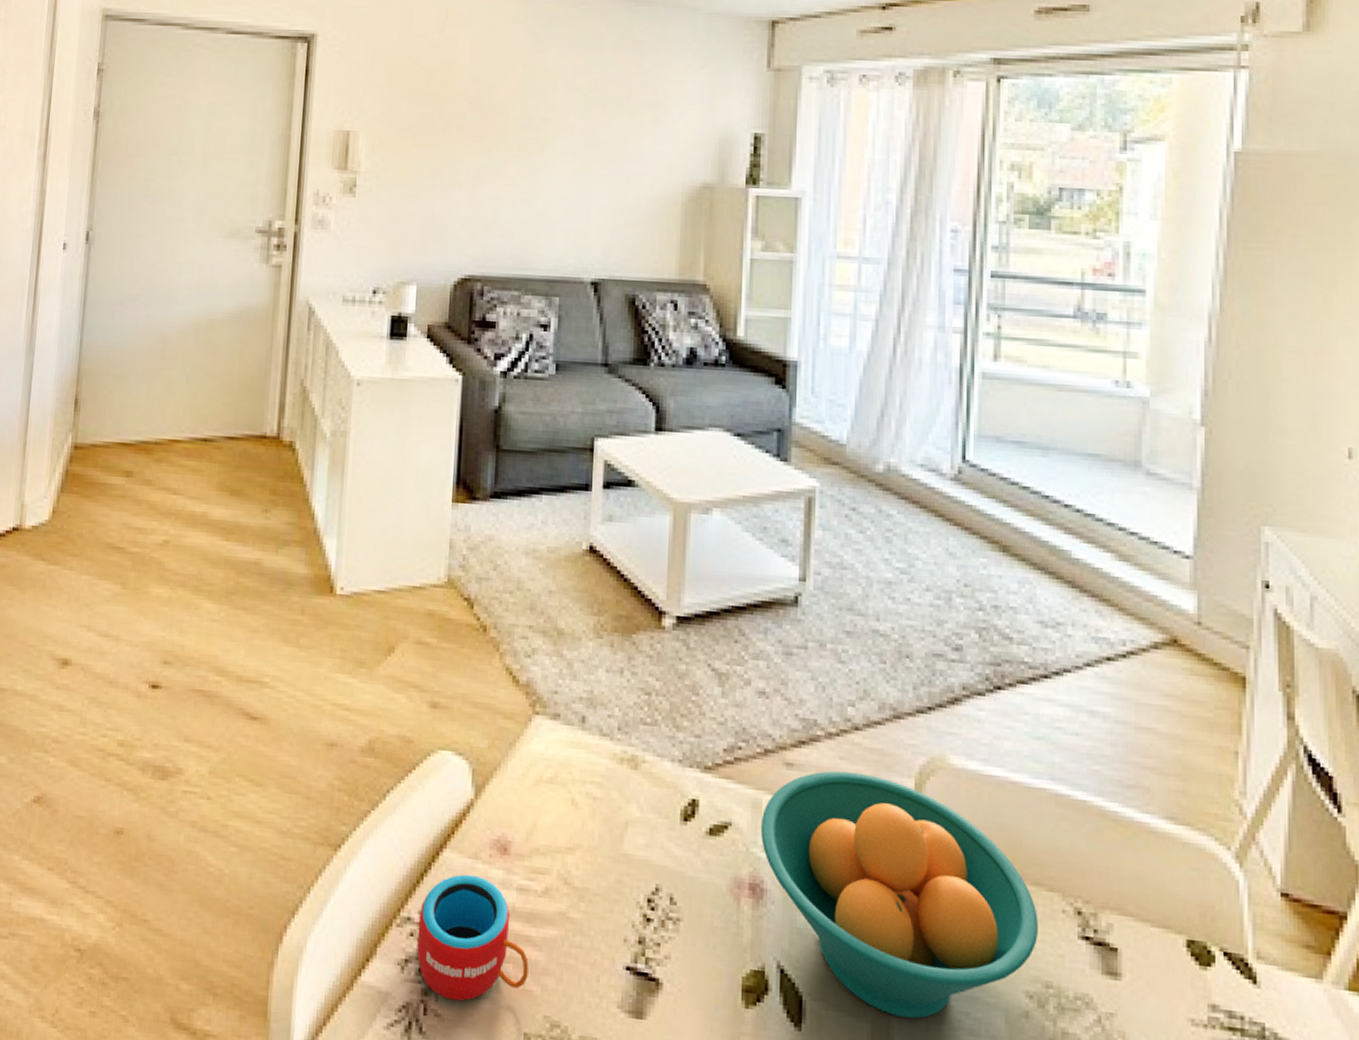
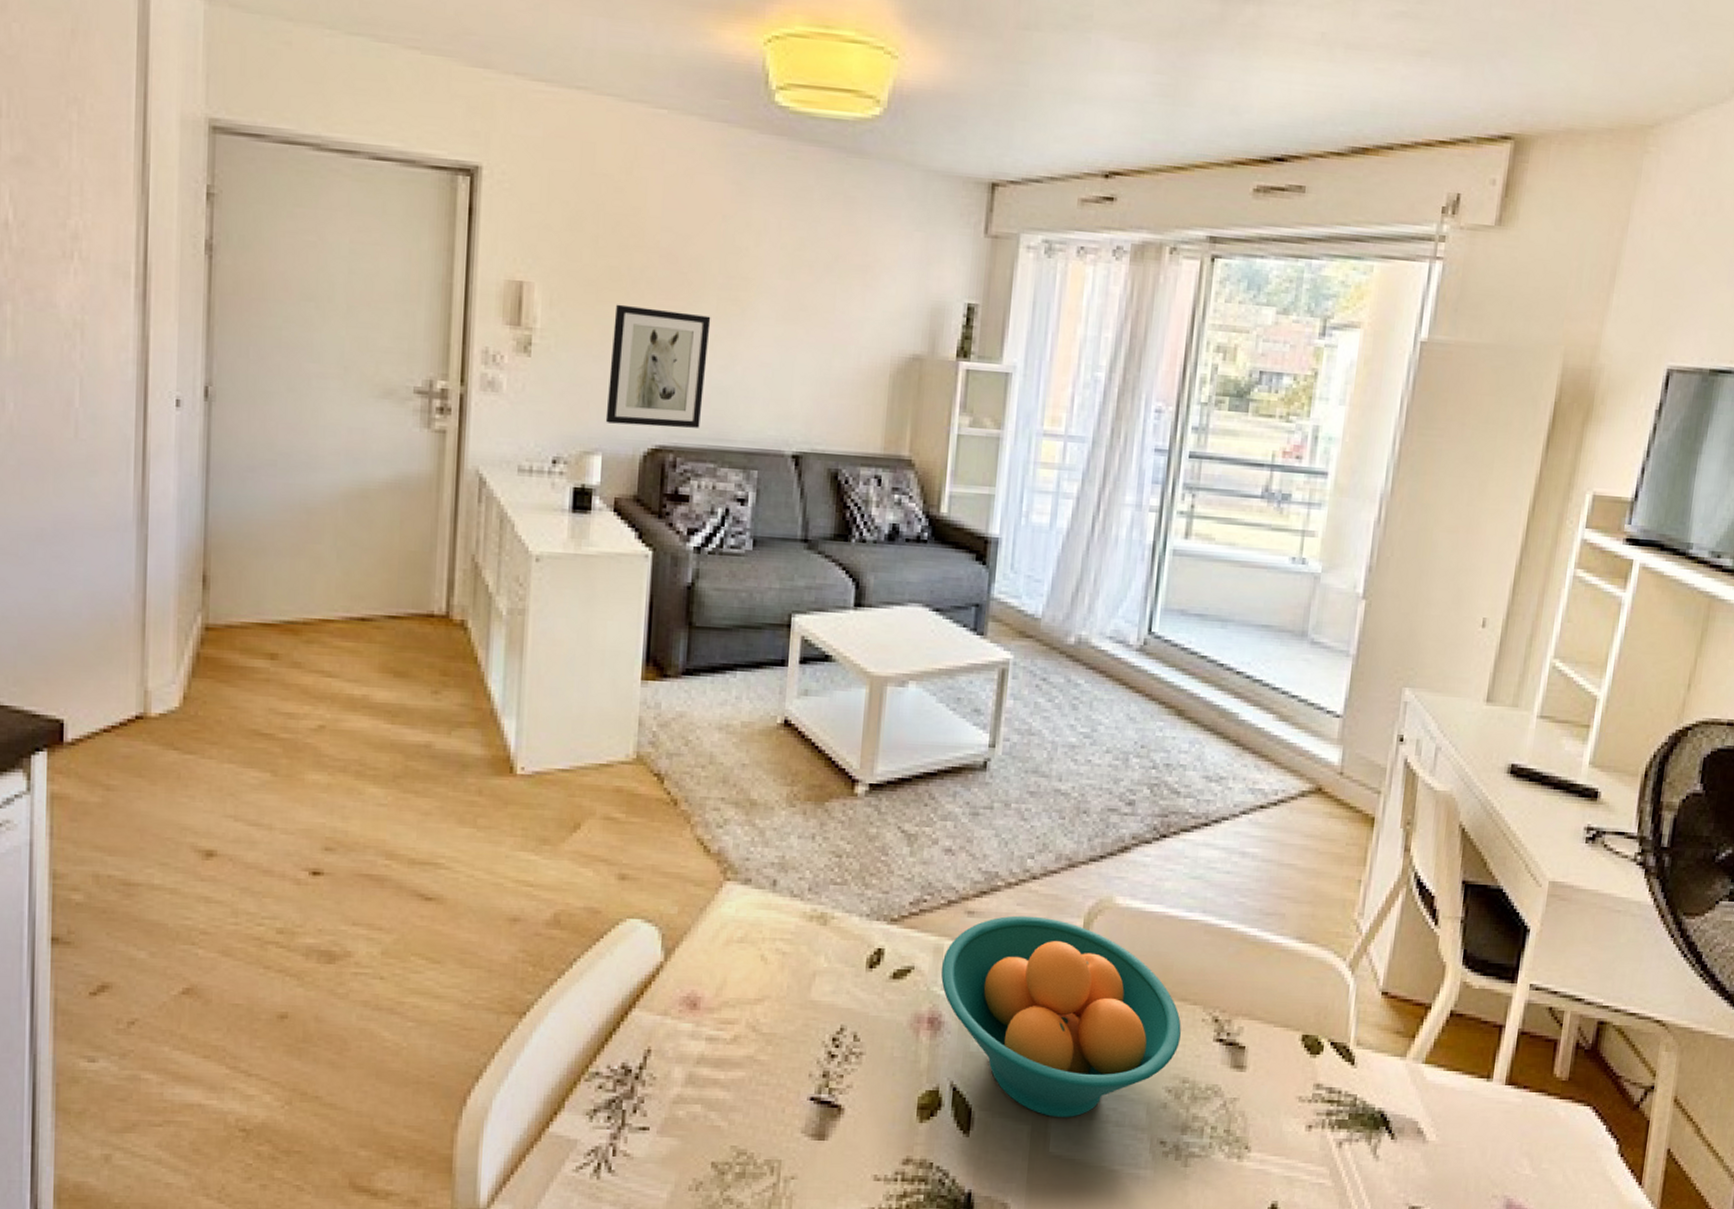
mug: present [417,874,529,1002] -> none [605,1029,717,1141]
wall art: none [420,147,514,259] -> present [605,304,711,428]

